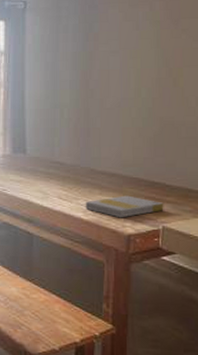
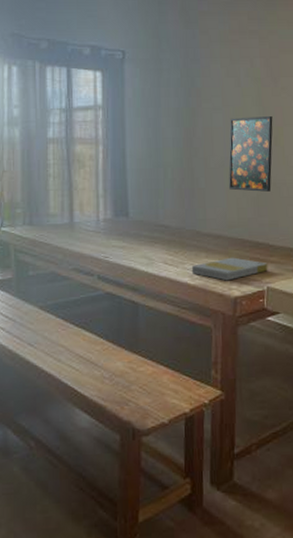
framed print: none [124,57,172,132] -> present [228,115,273,192]

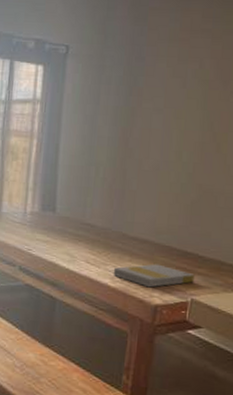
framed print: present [228,115,273,192] -> none [161,120,218,200]

